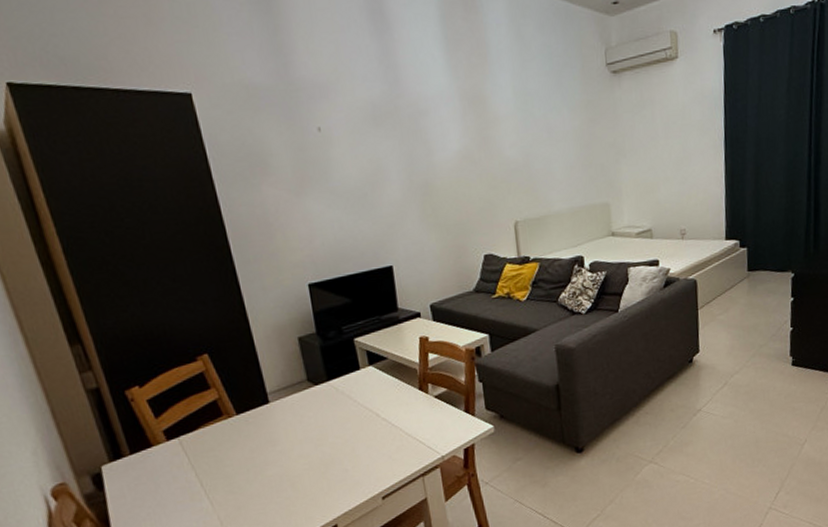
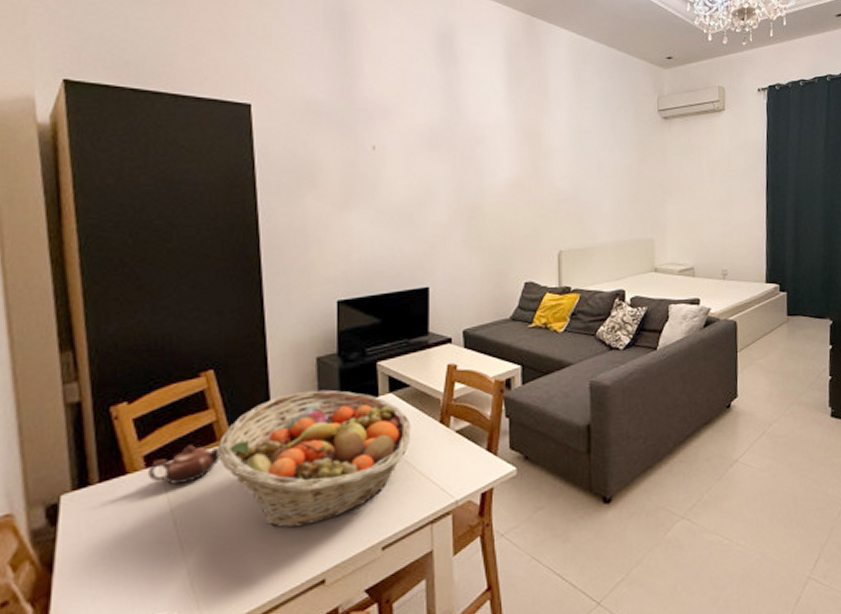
teapot: none [169,420,229,454] -> present [147,445,220,485]
fruit basket: none [224,366,395,484] -> present [217,389,411,528]

